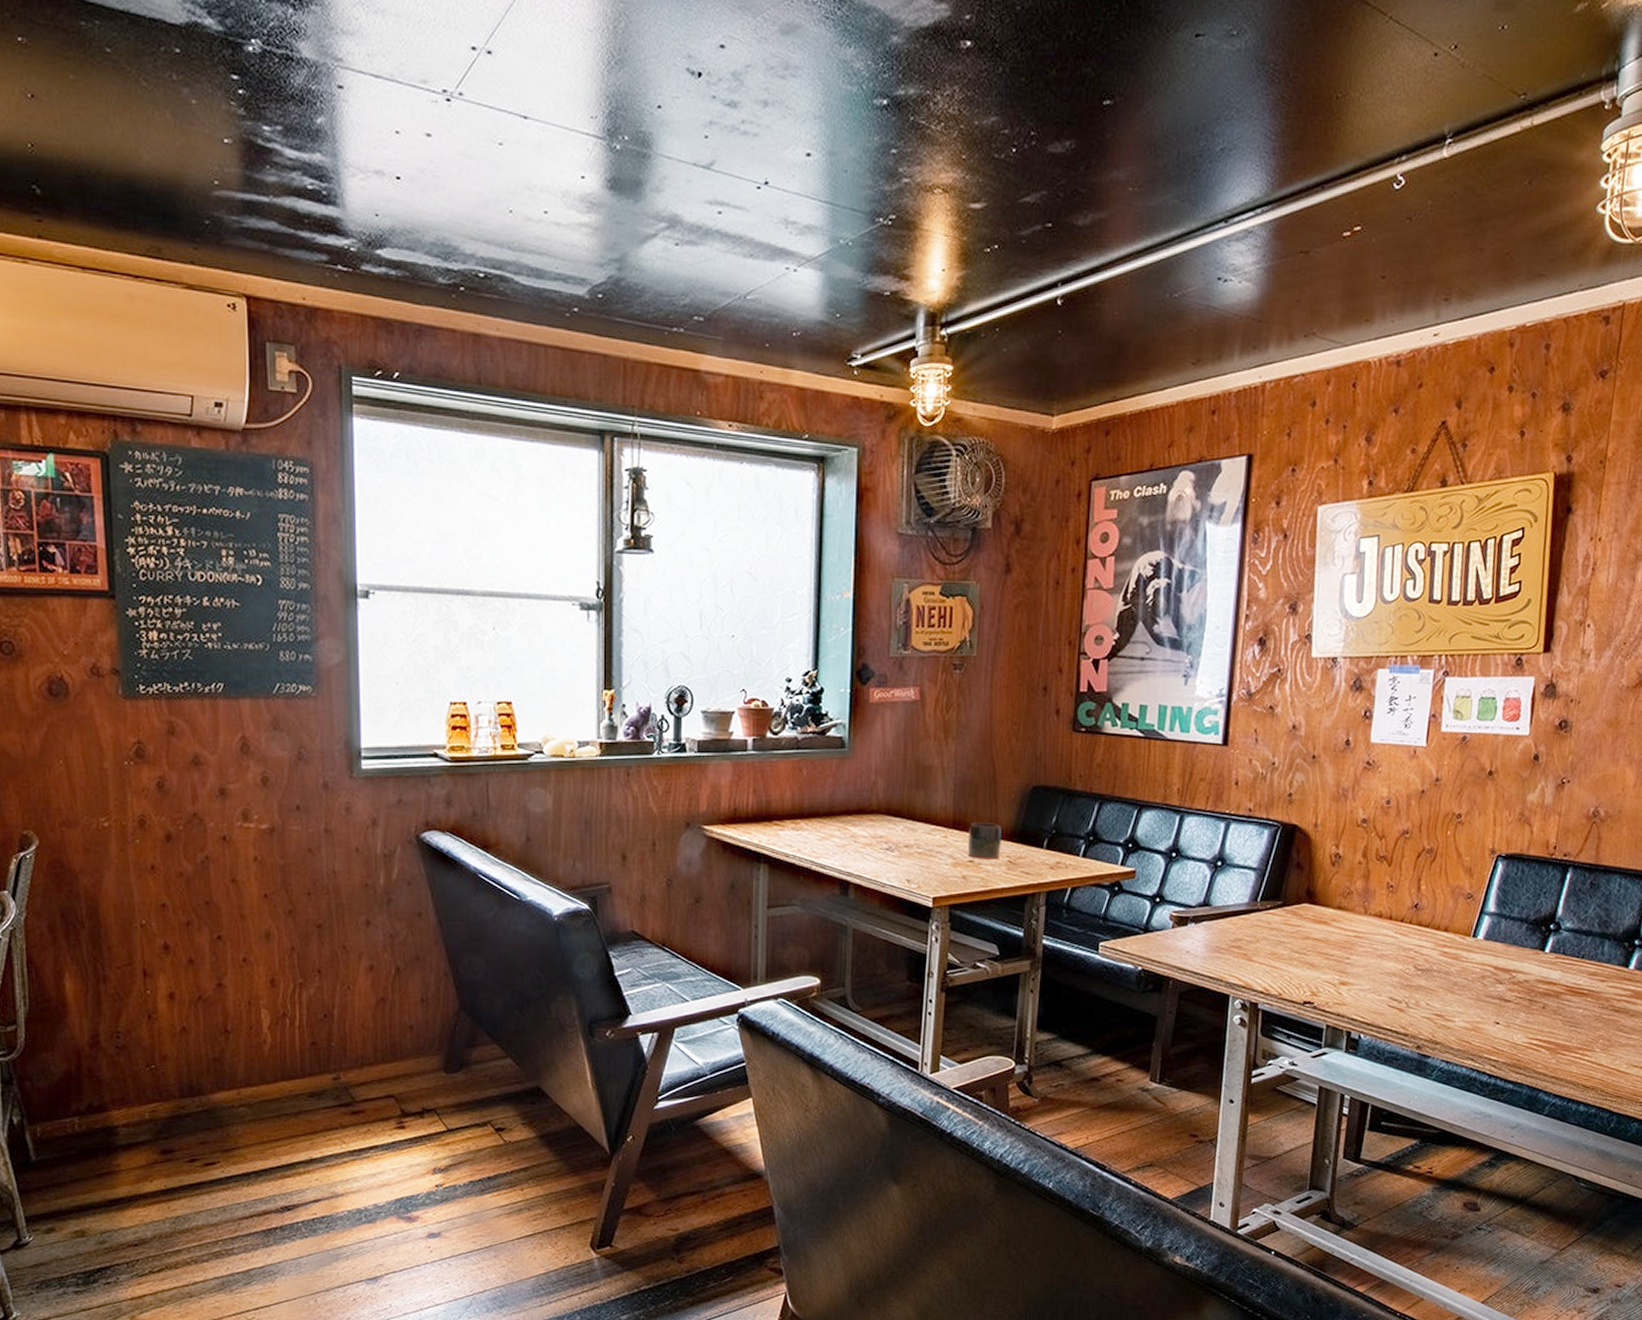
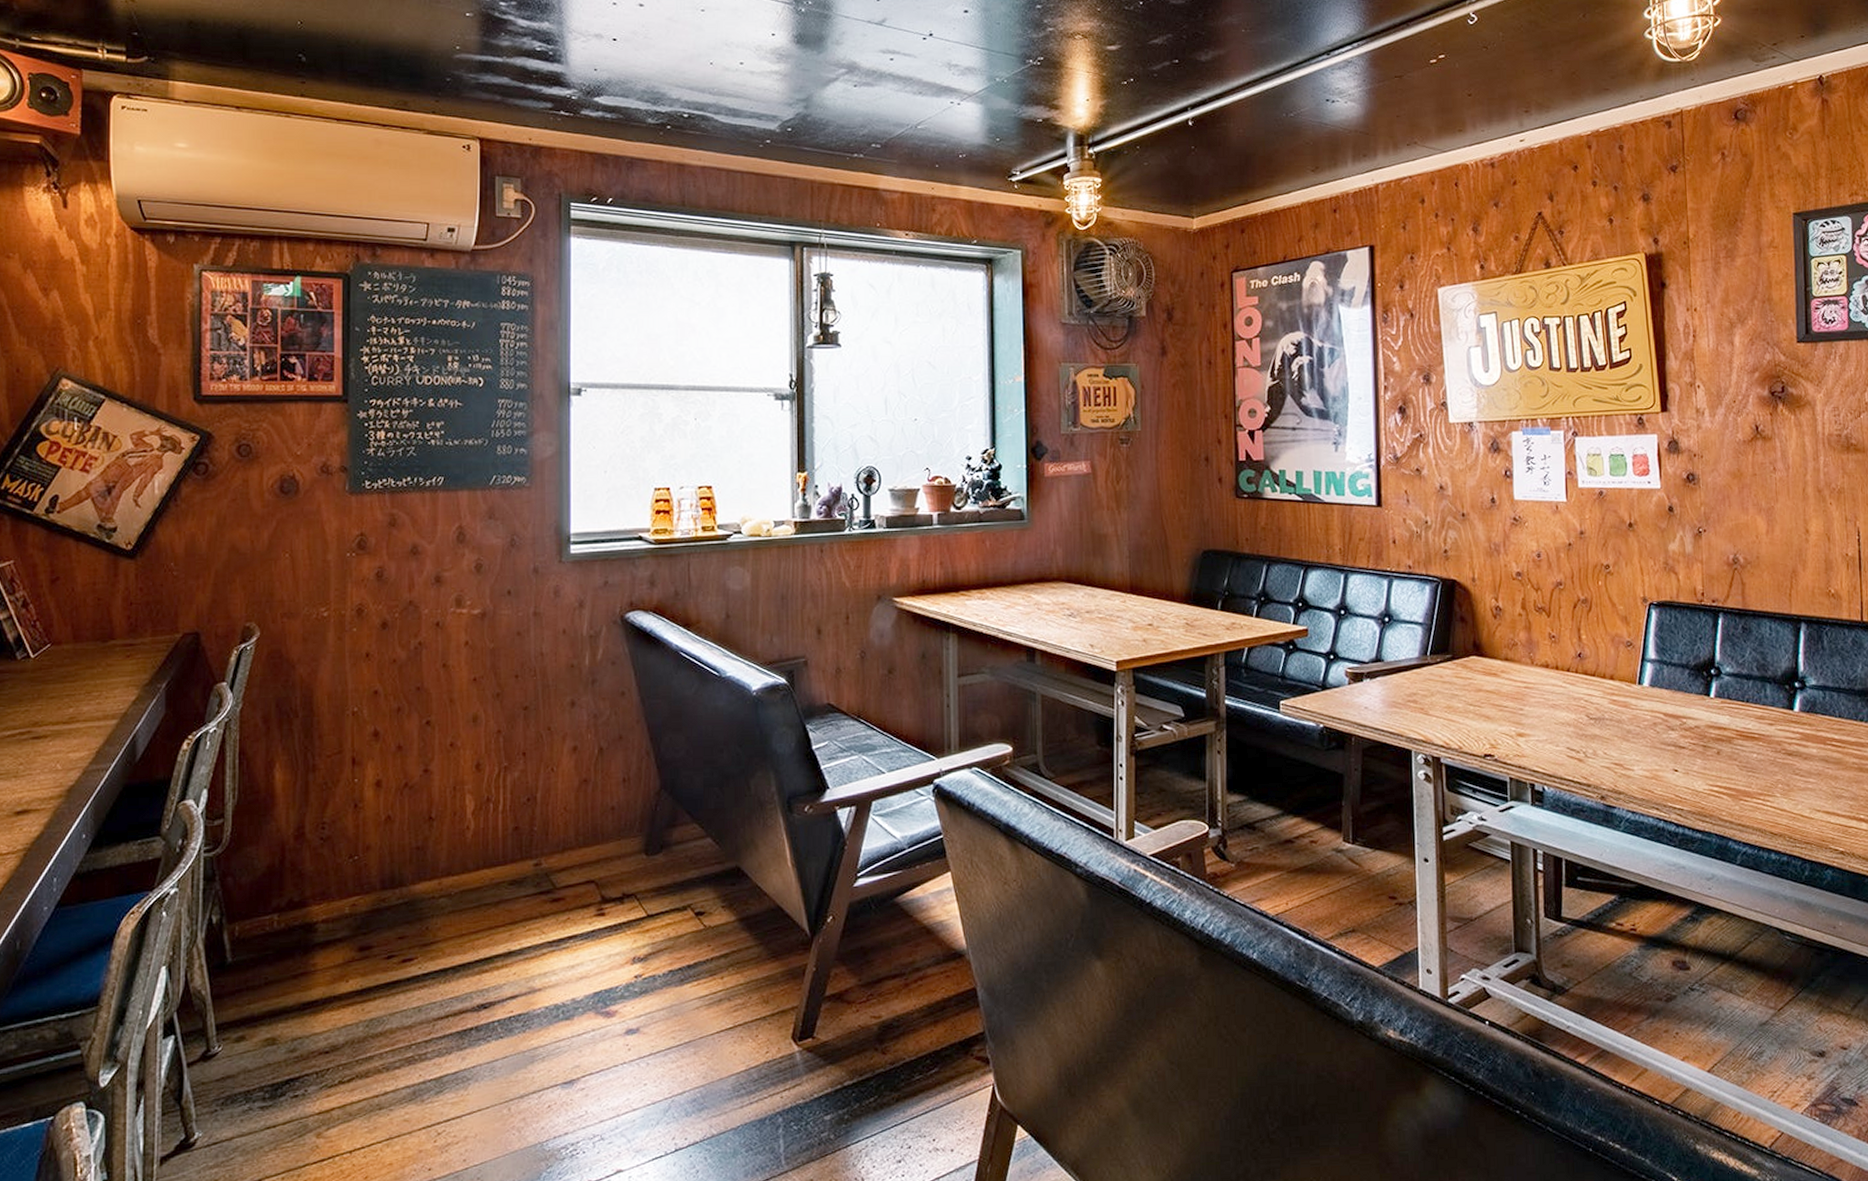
mug: present [967,823,1002,859] -> none [1145,587,1178,622]

